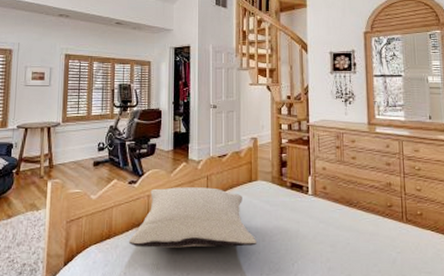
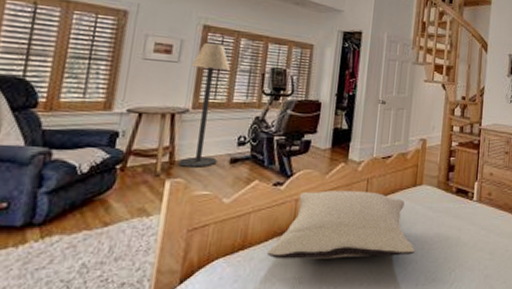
floor lamp: none [56,69,87,170] -> present [178,43,230,168]

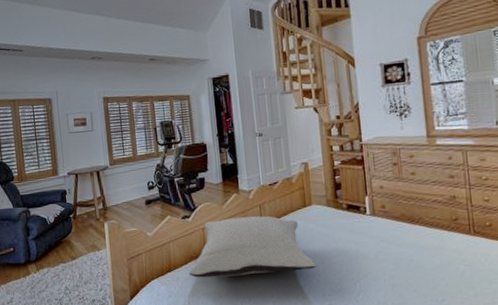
floor lamp: present [178,43,230,168] -> none [102,111,136,211]

